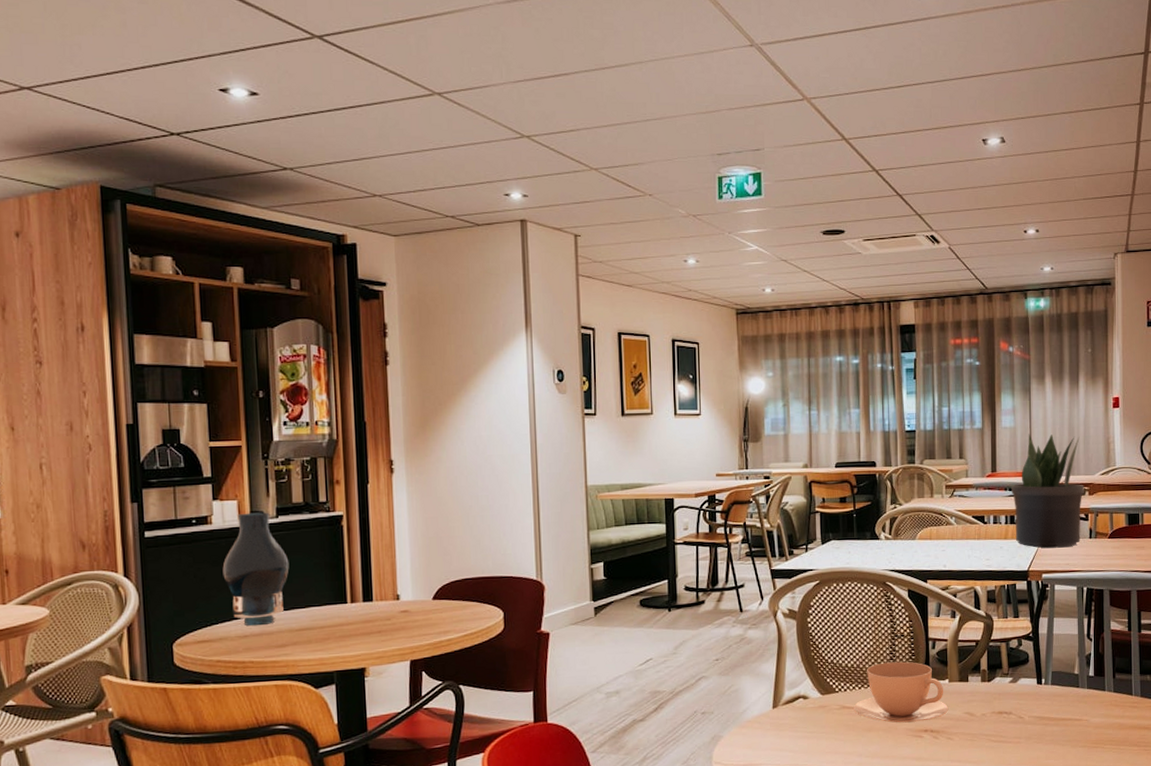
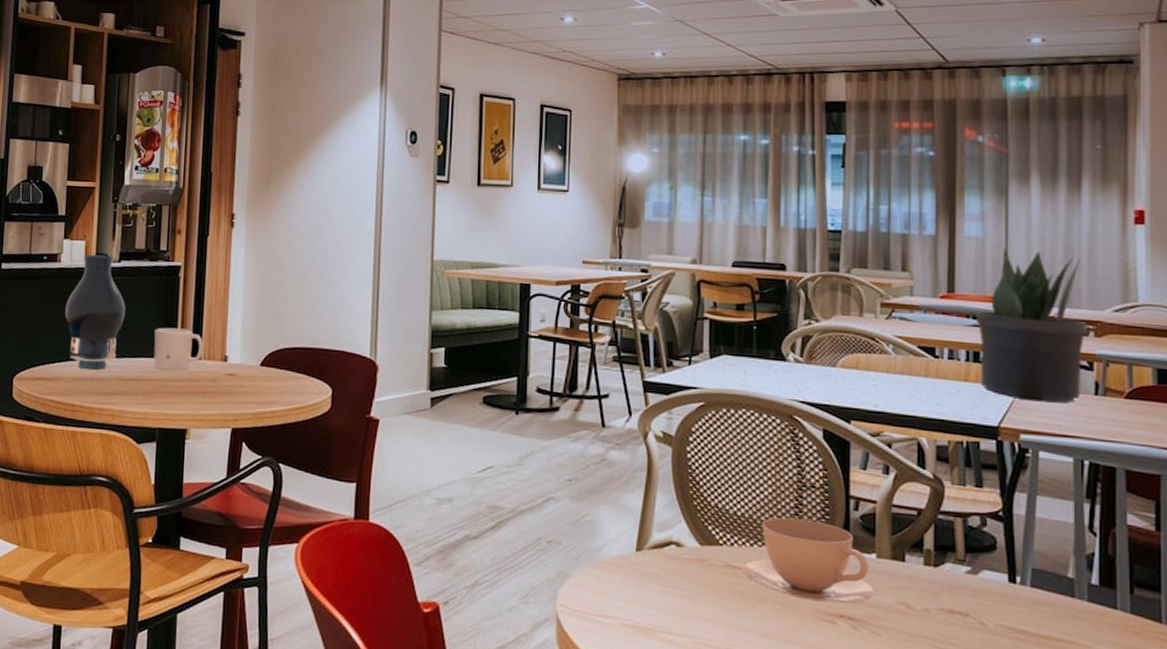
mug: none [322,574,375,616] -> present [153,327,204,371]

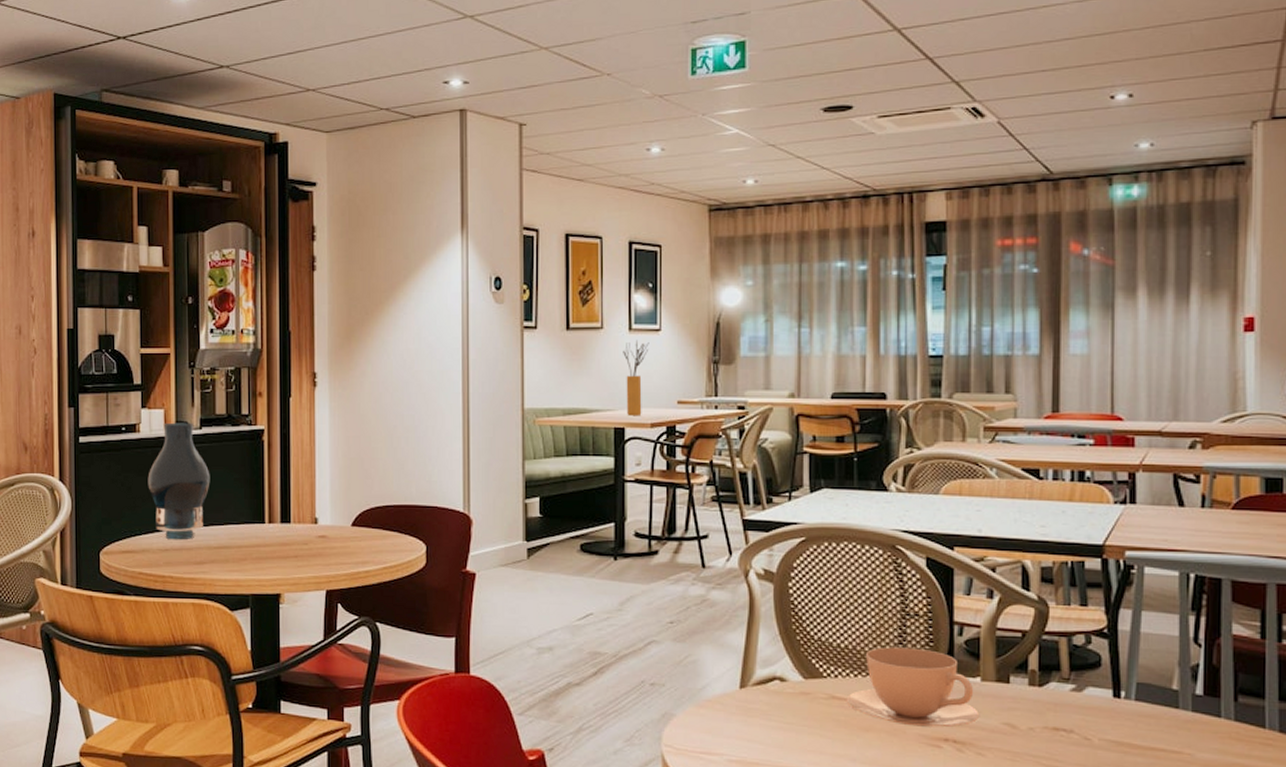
mug: present [153,327,204,371] -> none [242,493,293,536]
vase: none [531,199,557,274] -> present [623,340,649,417]
planter: present [976,248,1088,403] -> none [1081,364,1195,518]

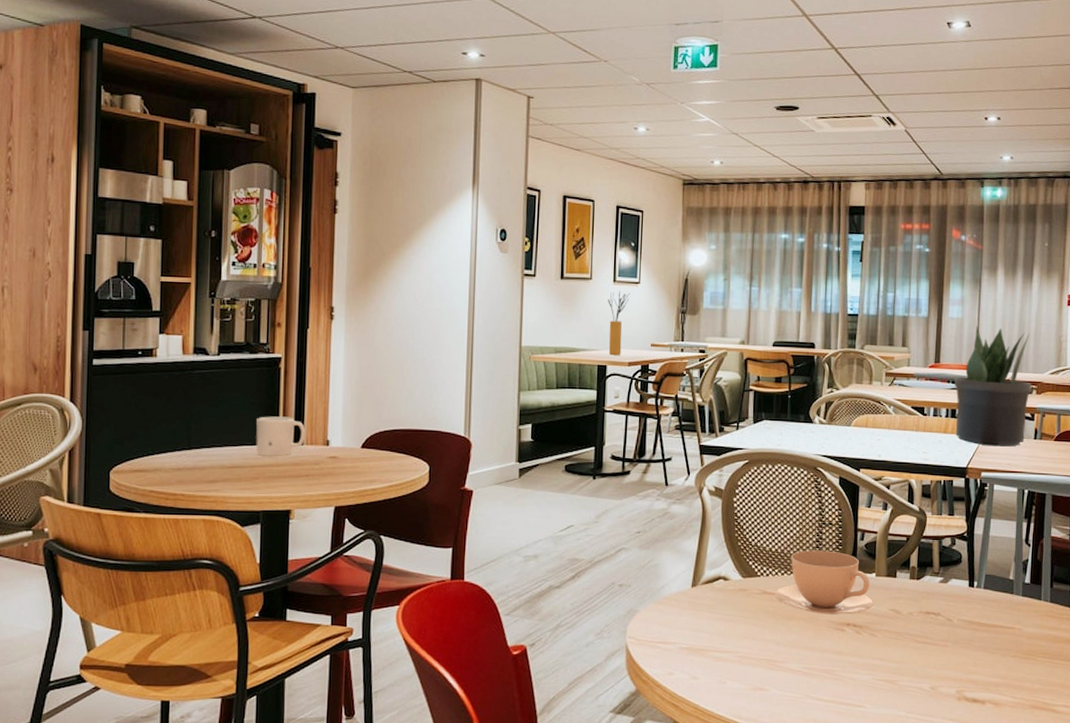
vase: present [148,422,210,539] -> none [163,348,226,459]
mug: none [242,493,293,536] -> present [256,416,306,456]
planter: none [1081,364,1195,518] -> present [954,326,1032,447]

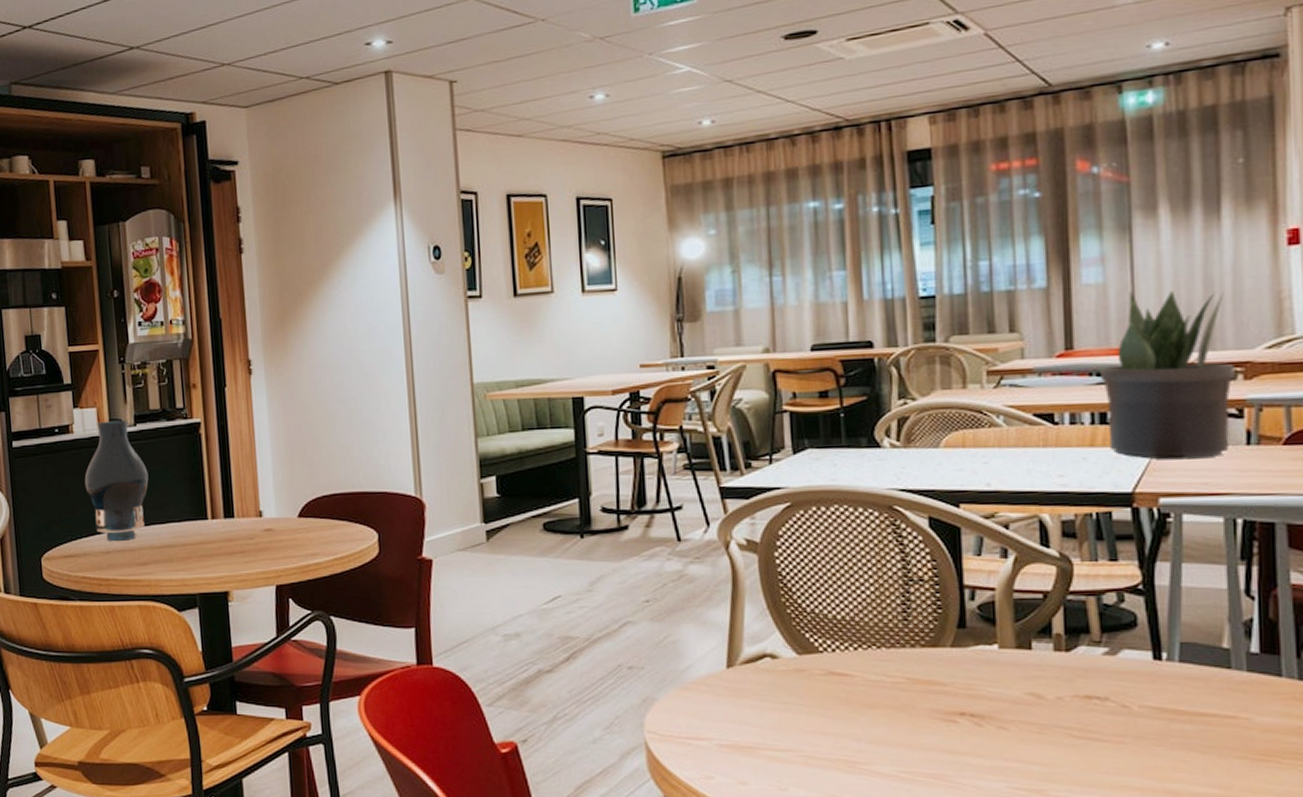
vase: none [163,348,226,459] -> present [84,420,149,541]
mug: present [256,416,306,456] -> none [182,487,236,533]
vase: present [608,290,630,356] -> none [577,302,605,385]
teacup: present [774,550,874,615] -> none [846,616,1000,701]

